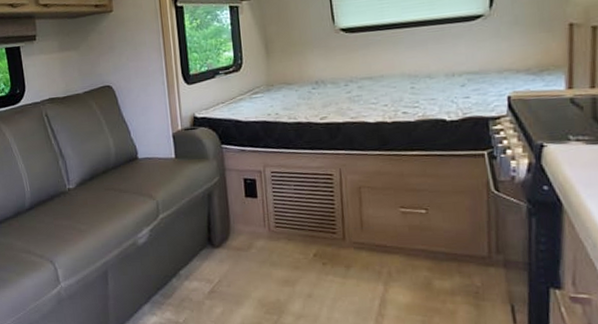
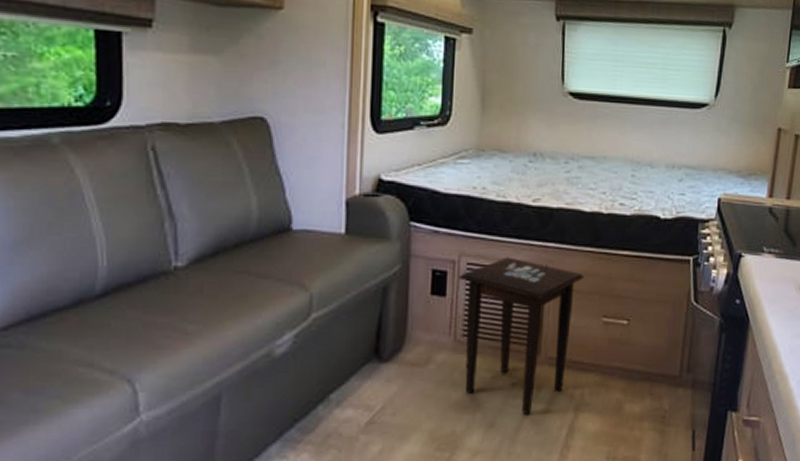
side table: none [265,164,377,289] -> present [458,257,584,415]

